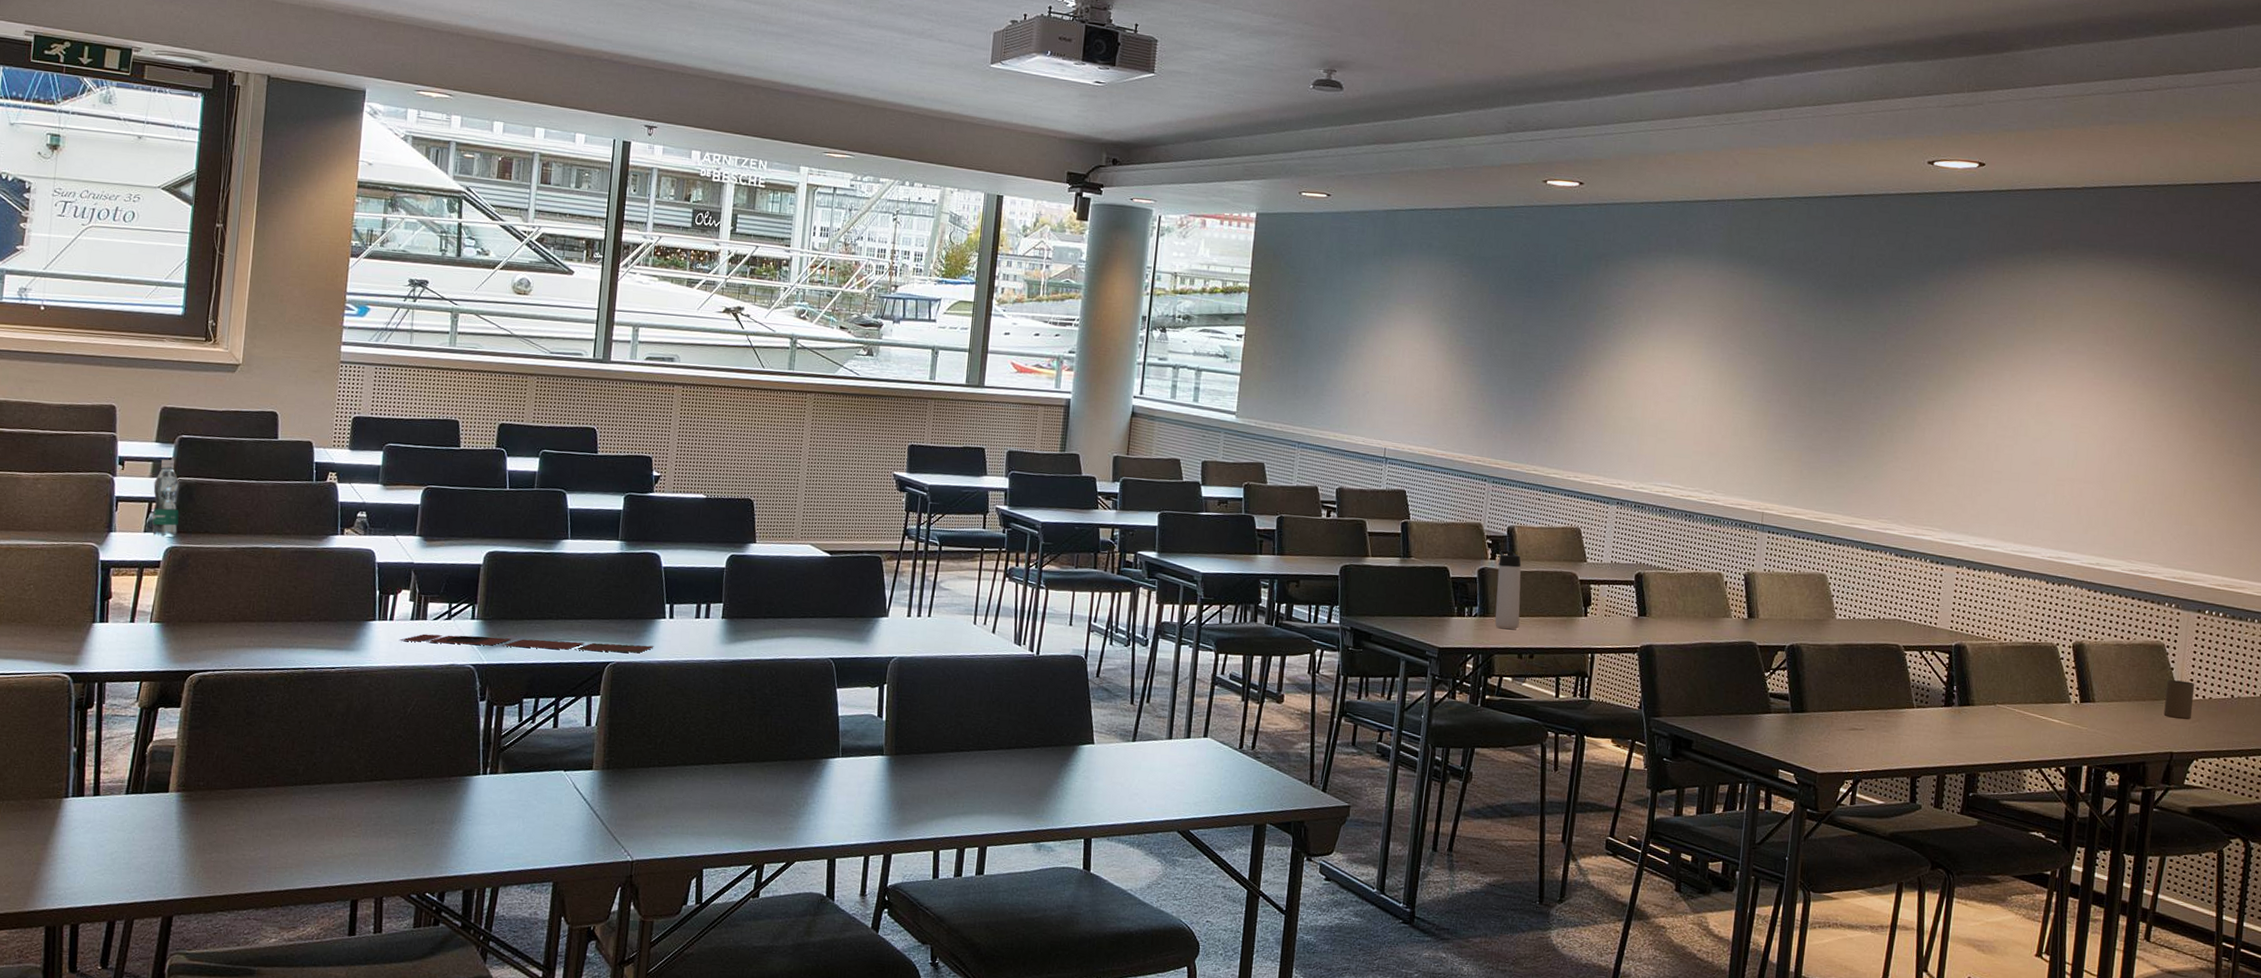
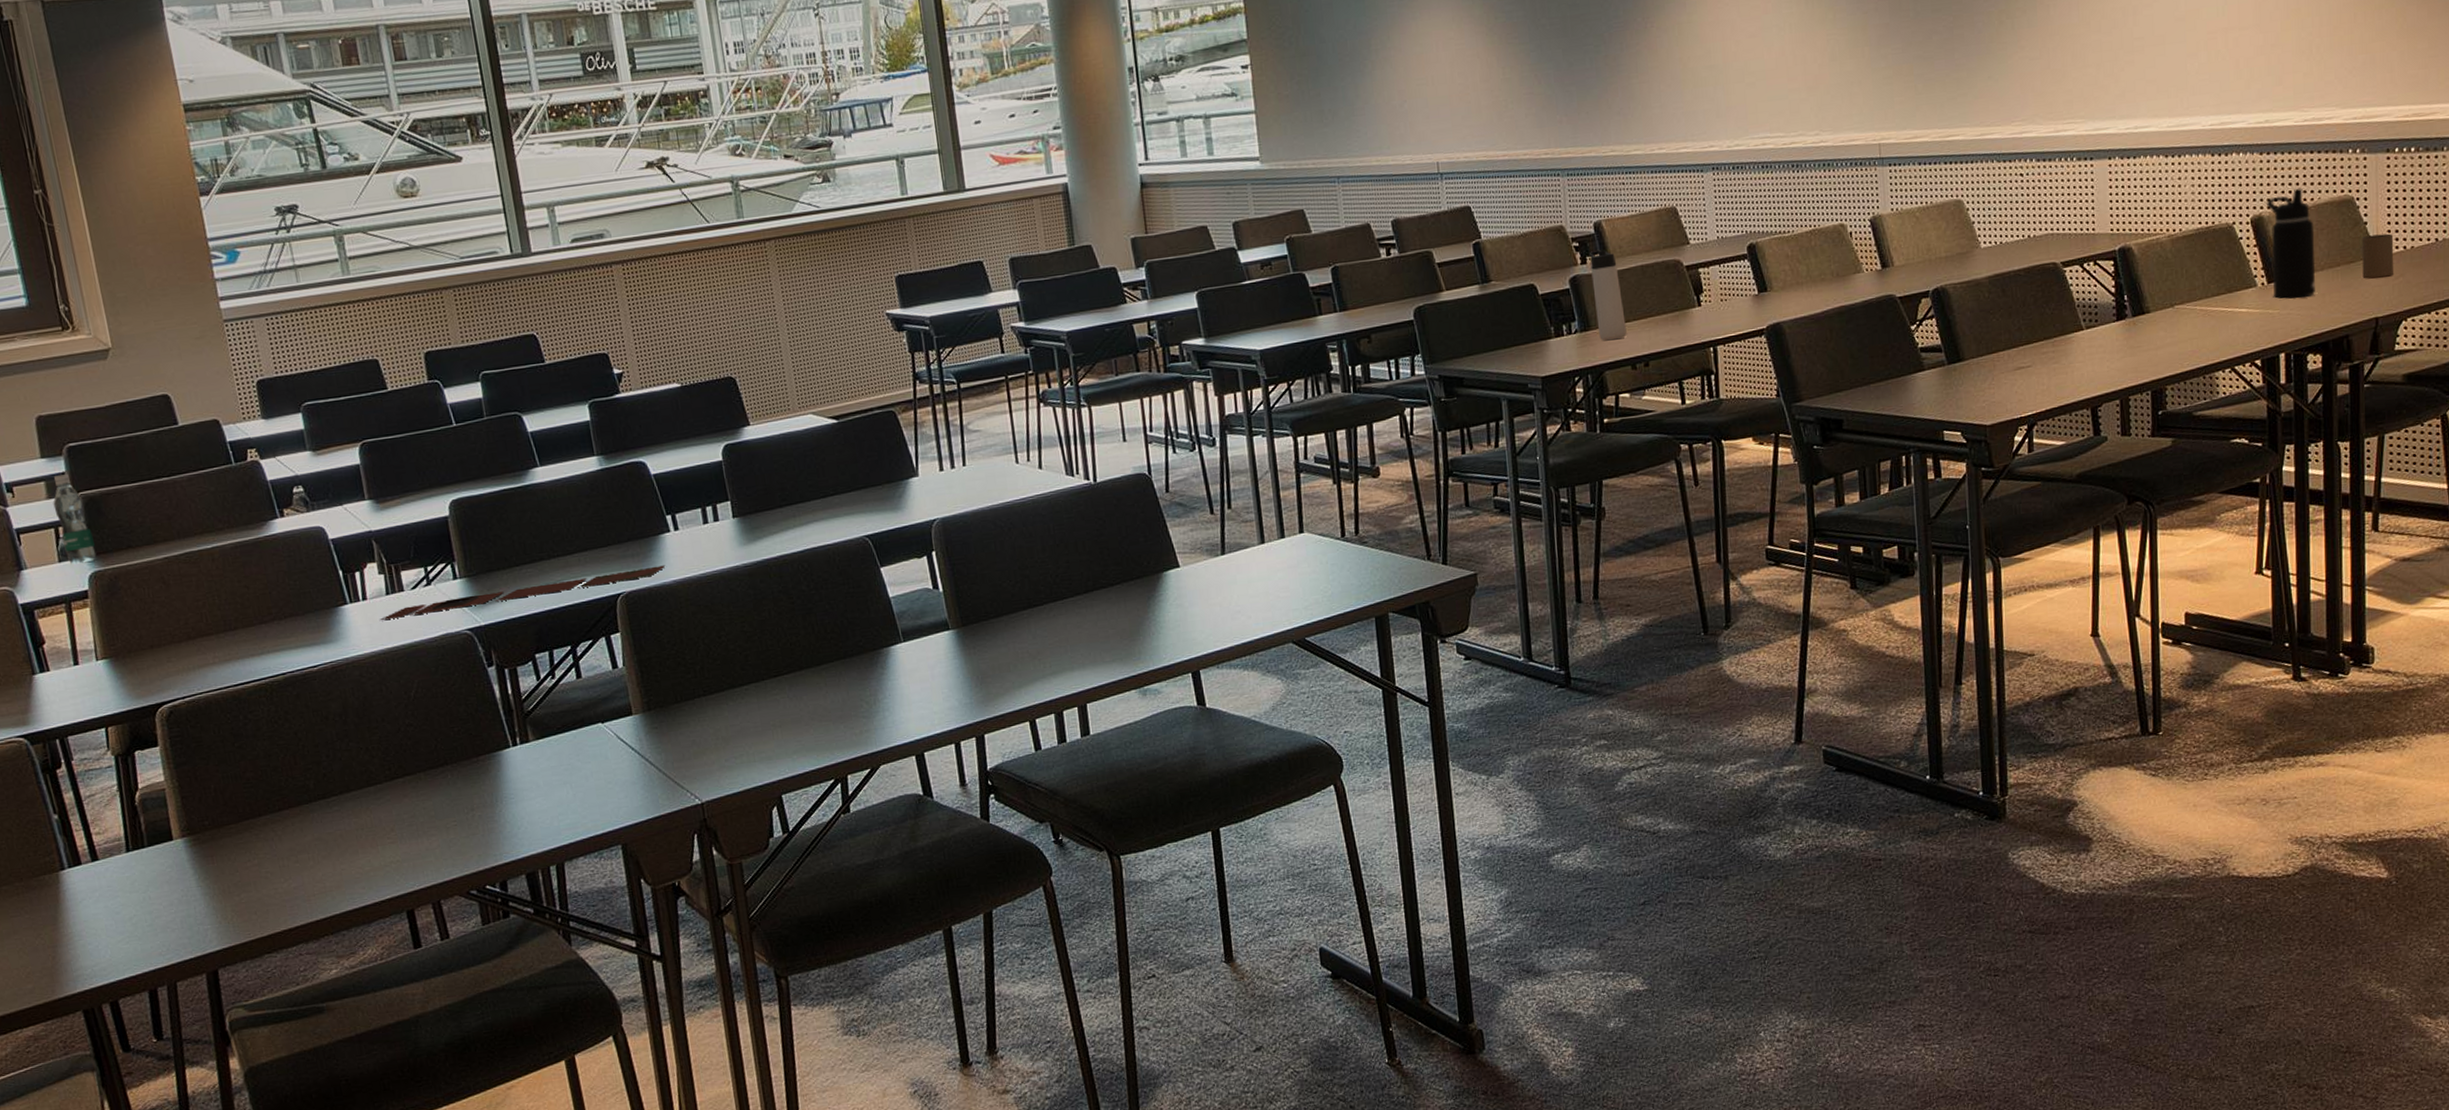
water bottle: none [2083,626,2127,722] -> present [2266,188,2316,299]

